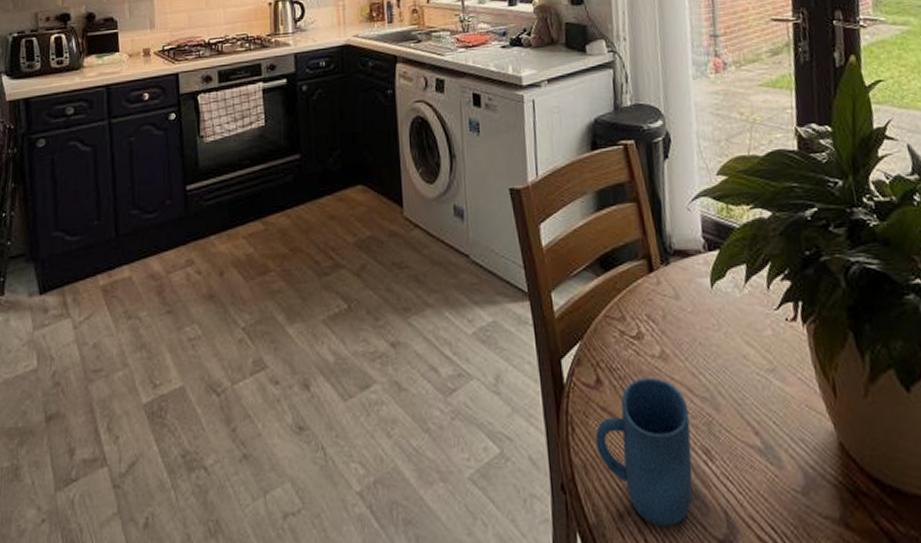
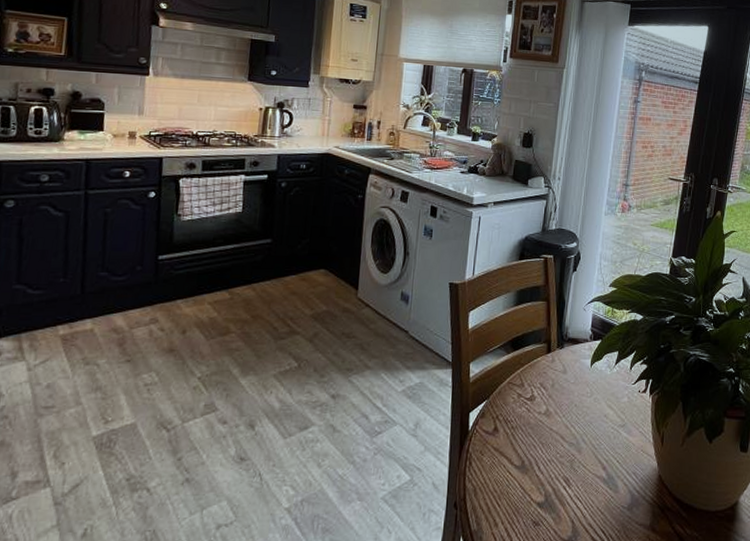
mug: present [595,377,693,527] -> none [485,427,559,532]

